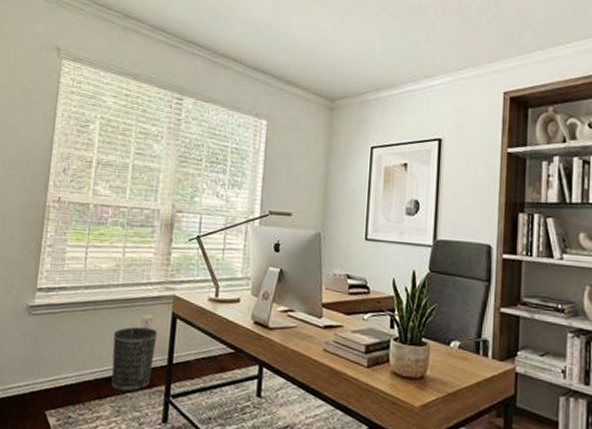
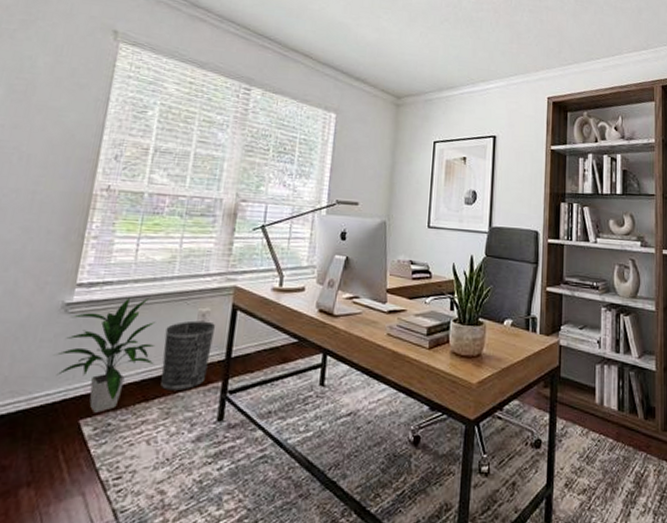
indoor plant: none [21,302,106,406] -> present [53,297,156,413]

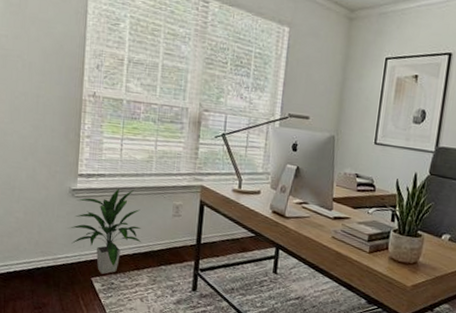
wastebasket: present [160,320,216,391] -> none [147,211,188,265]

